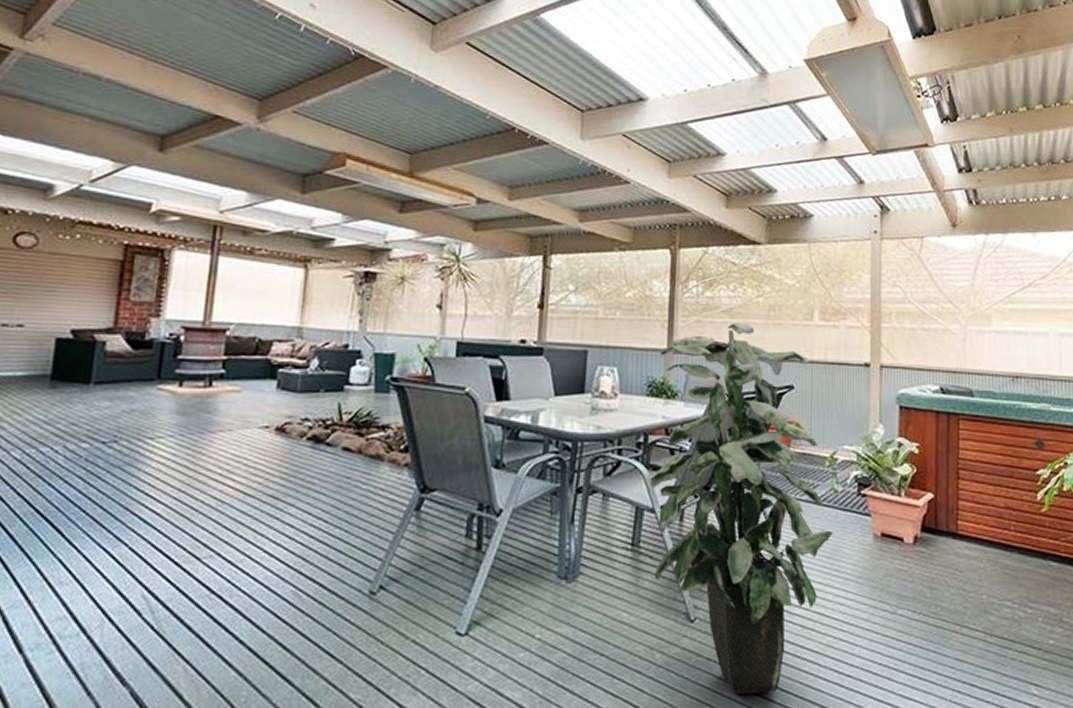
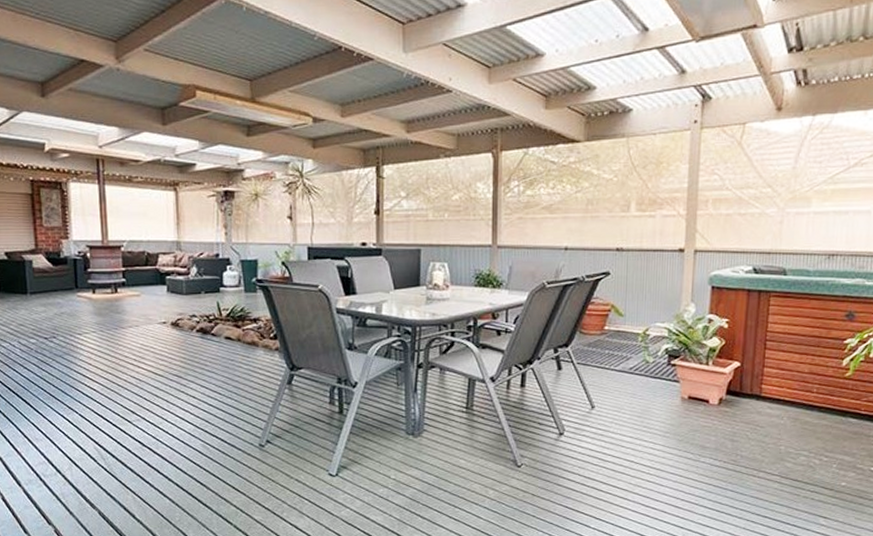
indoor plant: present [650,322,833,694] -> none [480,217,644,520]

